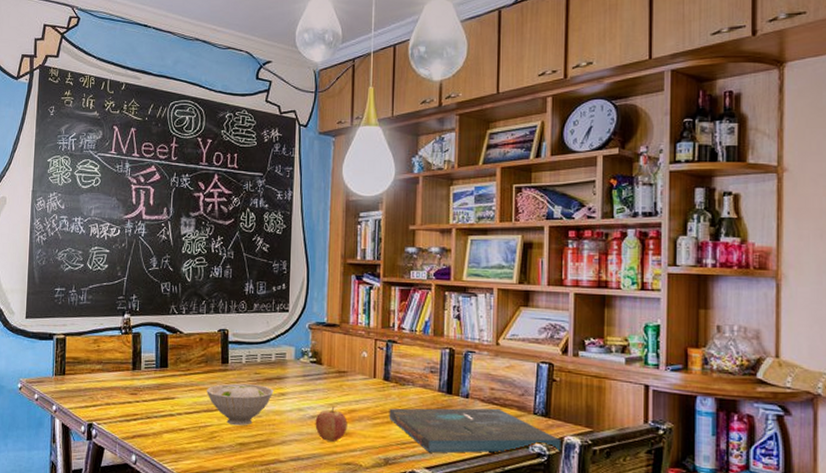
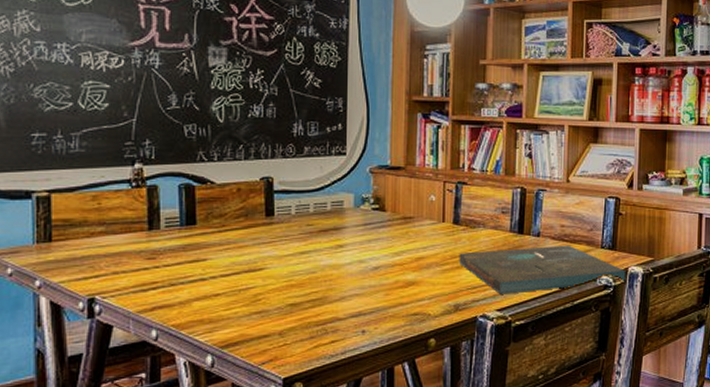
bowl: present [207,383,274,426] -> none [248,237,330,285]
fruit: present [315,406,348,442] -> none [378,255,415,293]

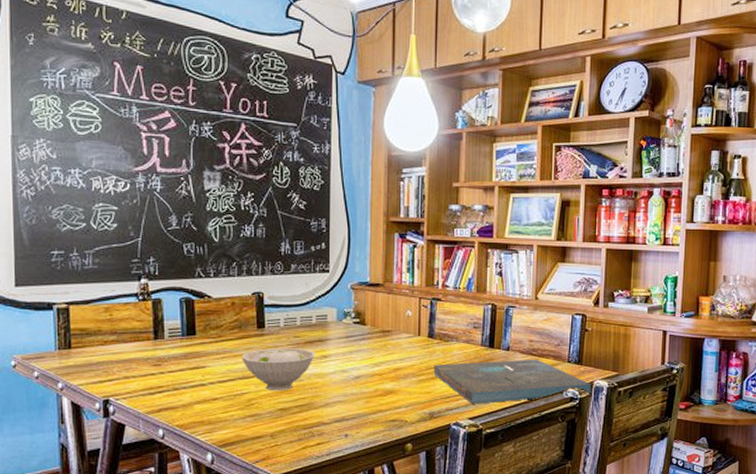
bowl: none [248,237,330,285] -> present [242,348,315,391]

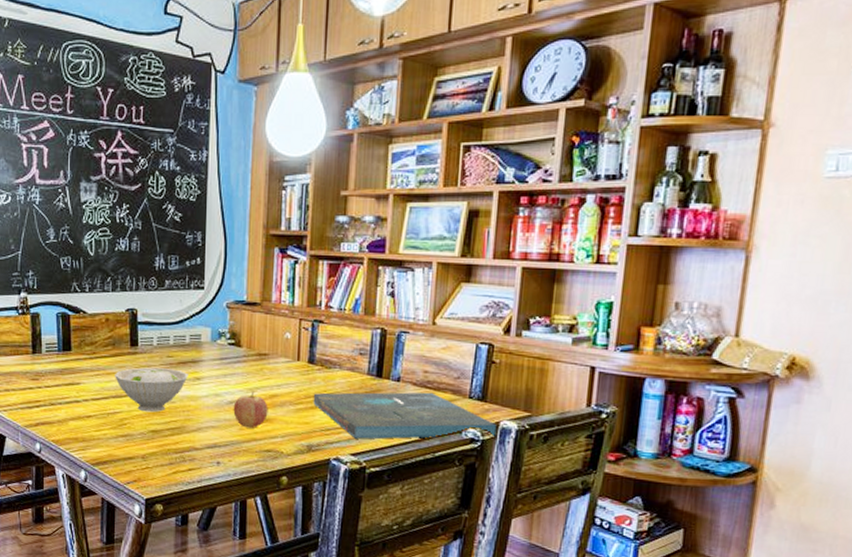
fruit: none [359,366,393,400] -> present [233,391,268,428]

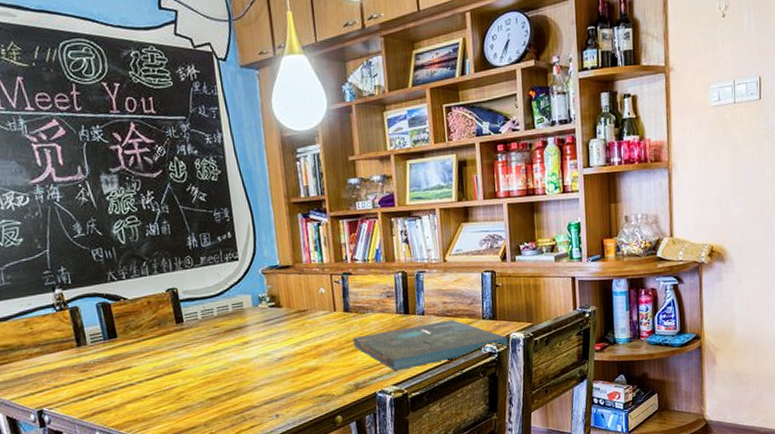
bowl: present [115,367,188,413] -> none [165,338,237,383]
fruit: present [233,391,268,428] -> none [282,345,316,379]

